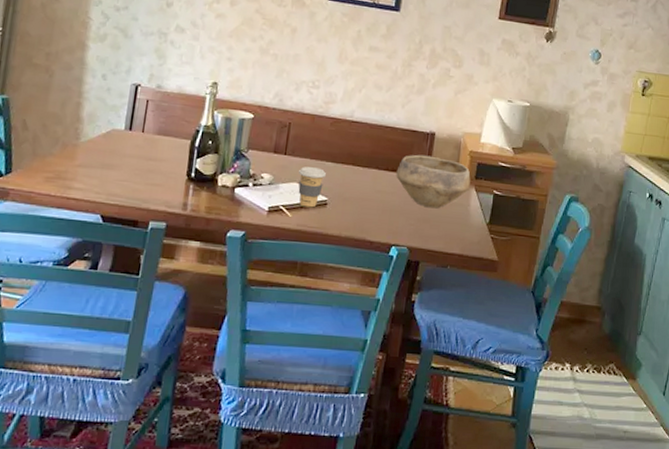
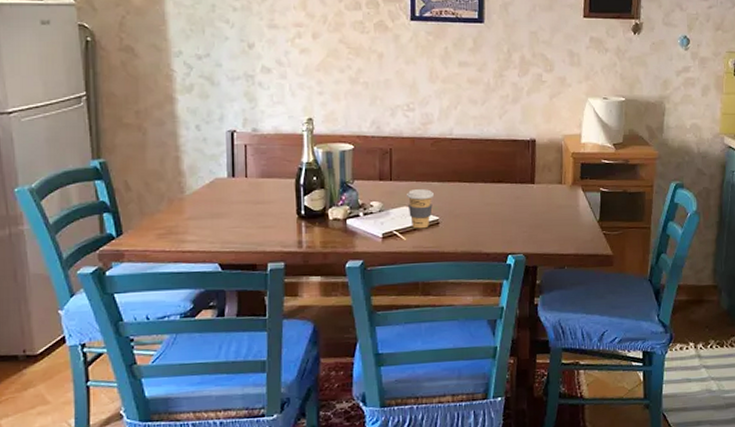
bowl: present [396,154,471,209] -> none [502,162,576,214]

